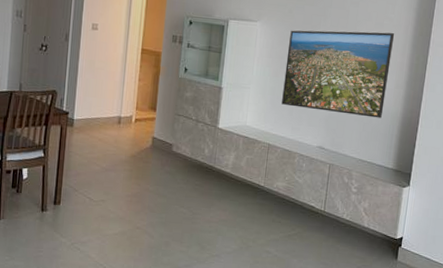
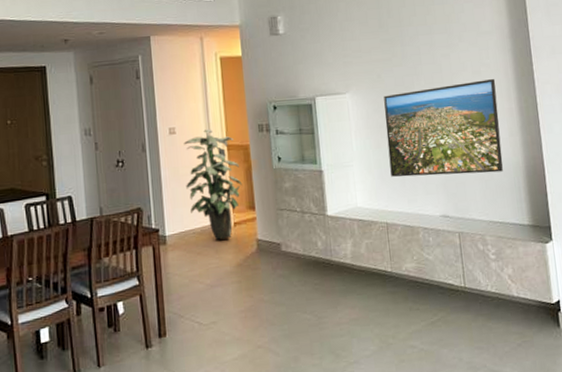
indoor plant: none [99,31,150,132] -> present [184,129,242,240]

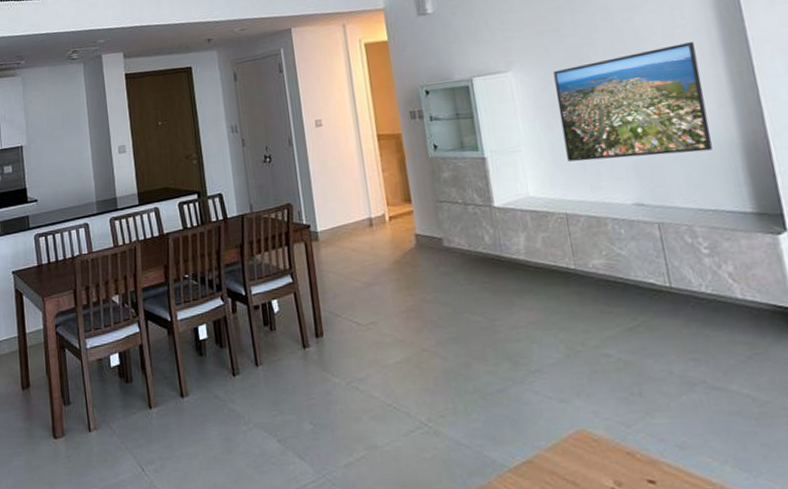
indoor plant: present [184,129,242,240] -> none [331,119,395,236]

